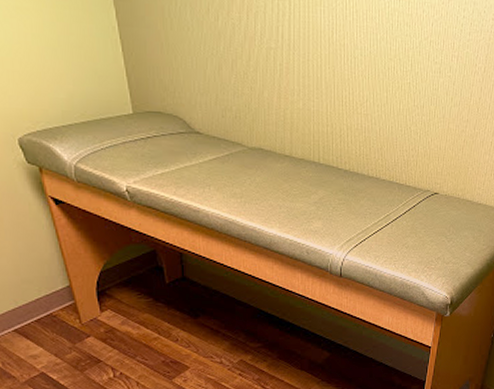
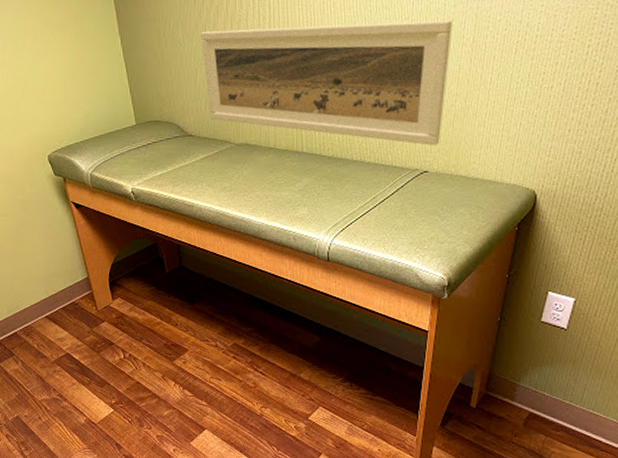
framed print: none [213,18,467,169] -> present [201,20,453,146]

